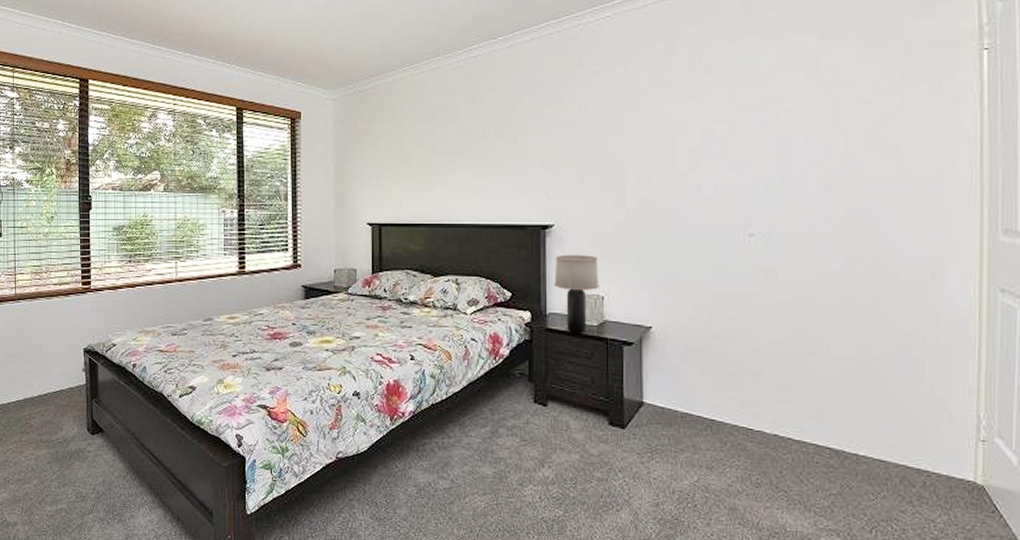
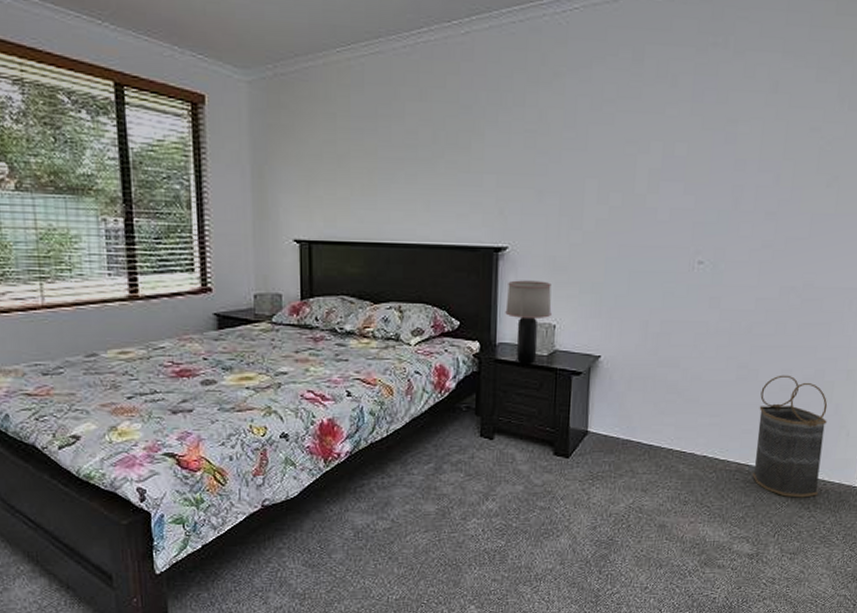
basket: none [835,350,922,490] -> present [753,375,828,498]

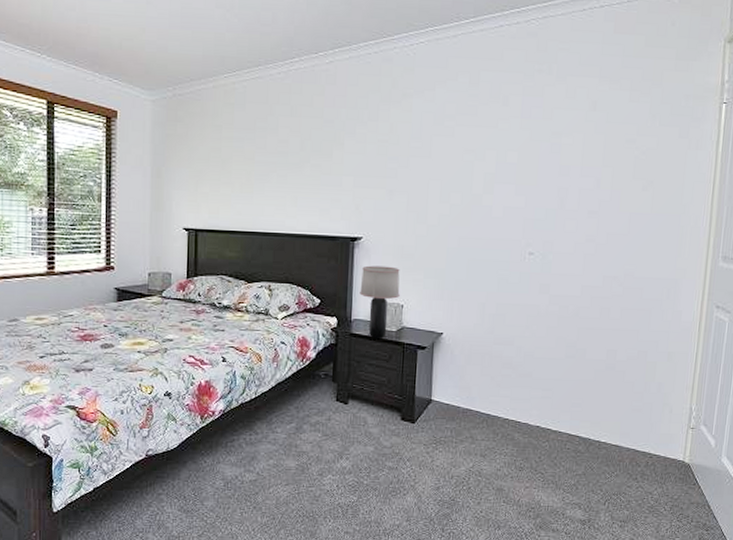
basket: present [753,375,828,498] -> none [583,354,651,469]

